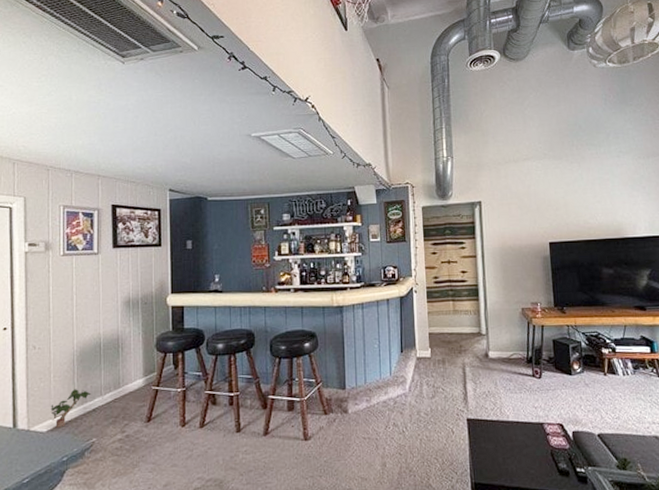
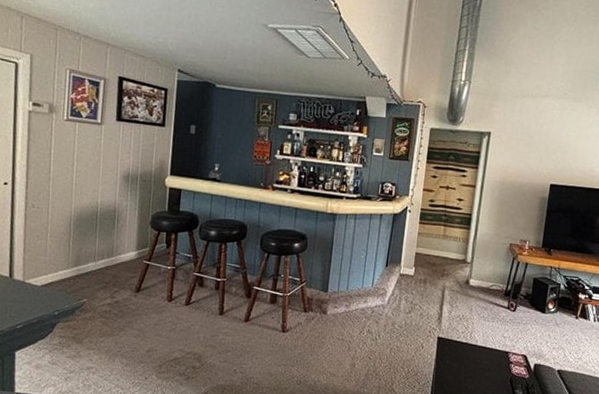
potted plant: present [50,389,92,428] -> none [45,251,86,284]

